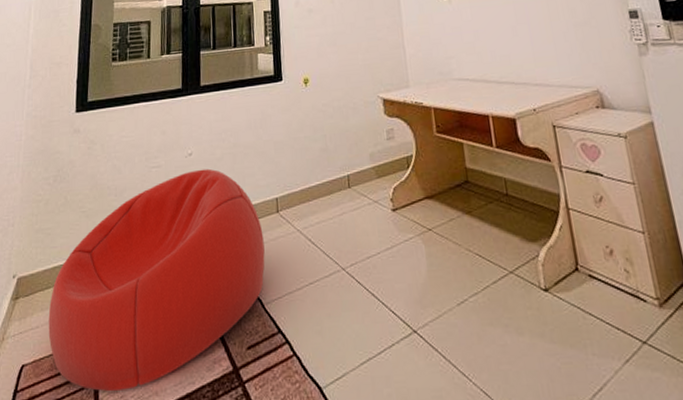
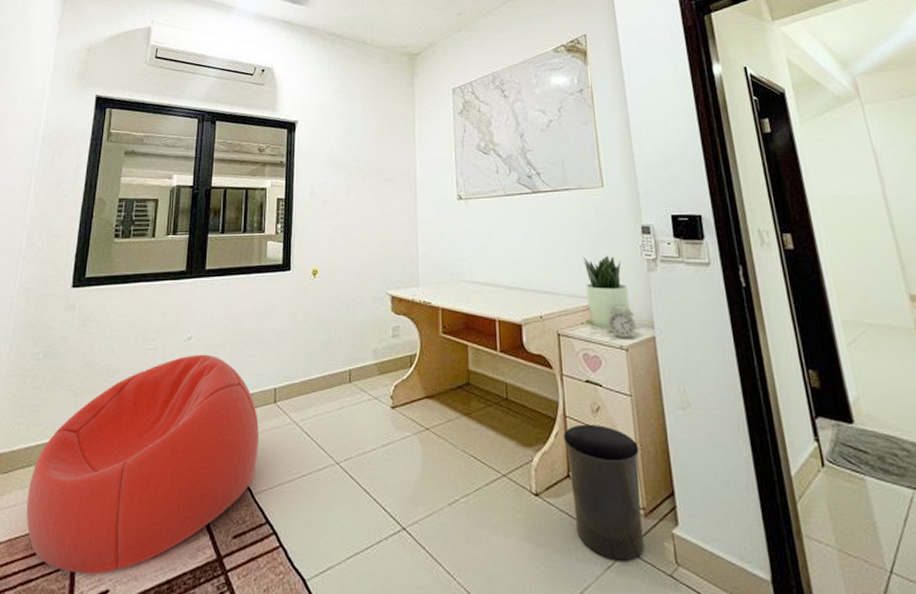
waste bin: none [568,214,663,354] -> present [564,424,645,561]
planter: none [571,42,634,120] -> present [583,255,638,331]
alarm clock: none [602,90,633,126] -> present [607,303,636,338]

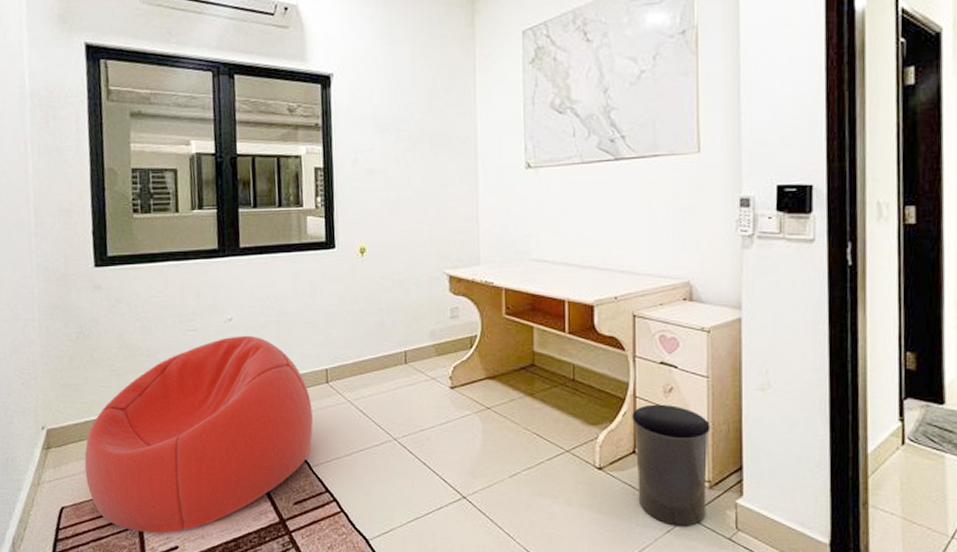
planter: present [583,255,638,331] -> none [664,230,723,313]
alarm clock: present [607,303,636,338] -> none [689,283,722,320]

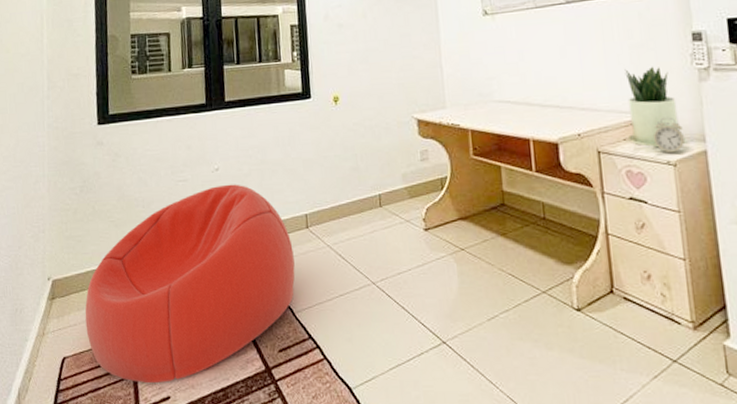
waste bin: present [632,404,710,526] -> none [606,241,693,371]
planter: none [664,230,723,313] -> present [624,66,687,147]
alarm clock: none [689,283,722,320] -> present [653,117,686,153]

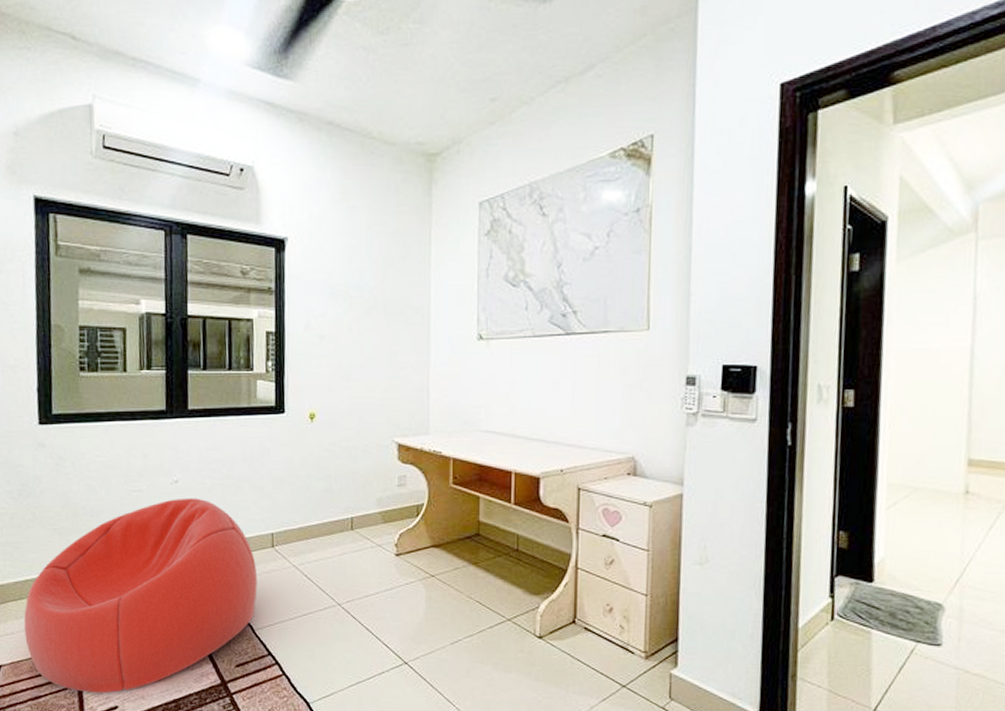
planter: present [624,66,687,147] -> none [608,407,666,487]
alarm clock: present [653,117,686,153] -> none [633,459,664,495]

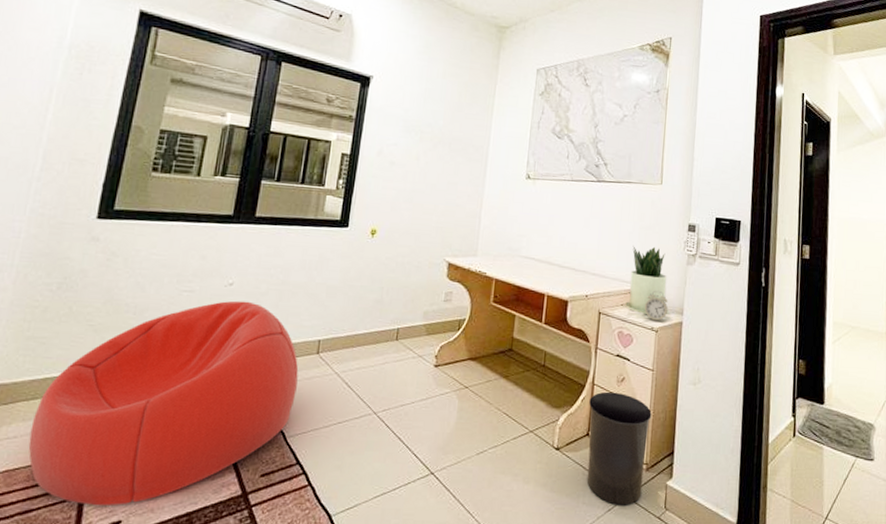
waste bin: none [573,575,649,695] -> present [586,391,652,505]
planter: none [608,407,666,487] -> present [624,246,670,314]
alarm clock: none [633,459,664,495] -> present [644,290,669,321]

